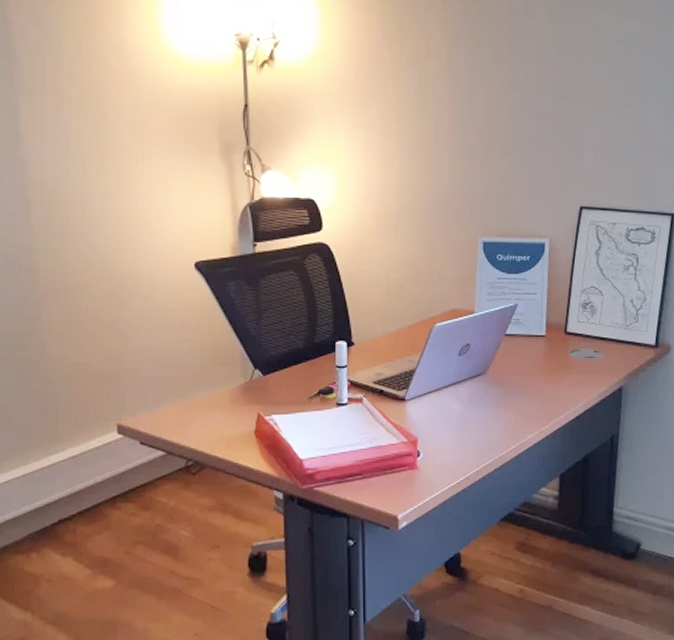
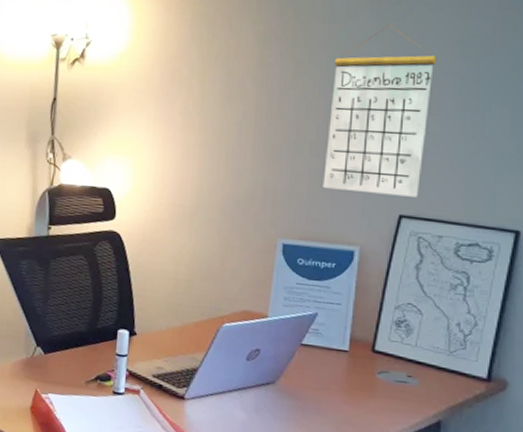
calendar: none [514,25,604,189] -> present [323,25,437,197]

